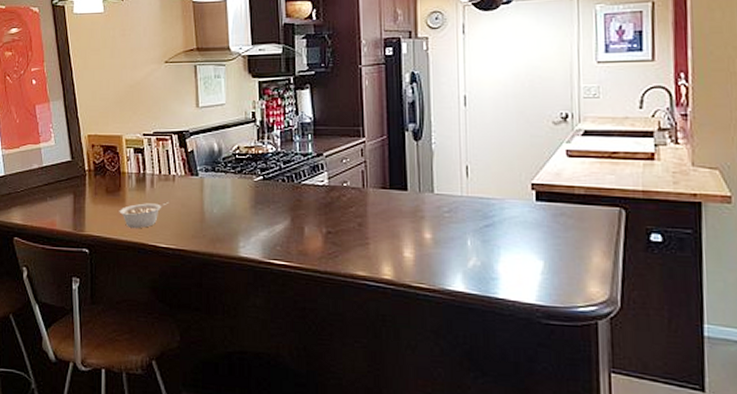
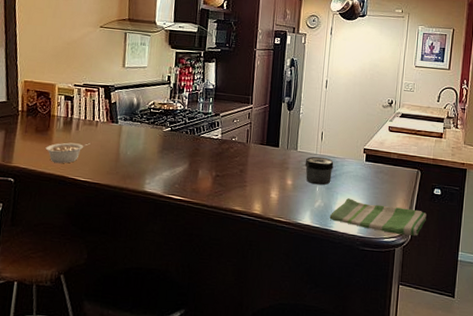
jar: none [446,199,489,238] -> present [305,156,334,185]
dish towel: none [491,253,643,302] -> present [329,198,427,236]

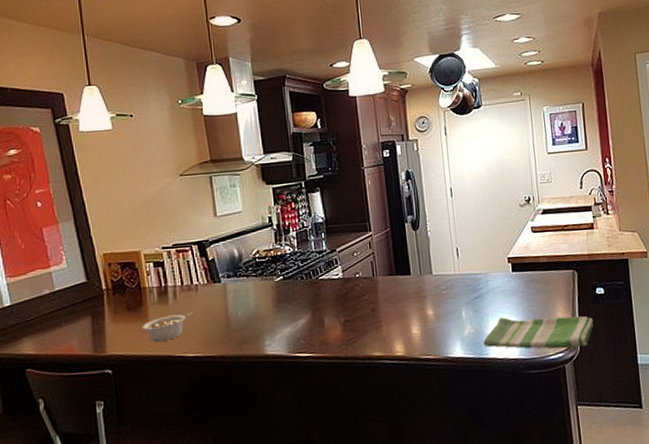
jar: present [305,156,334,185] -> none [443,276,478,310]

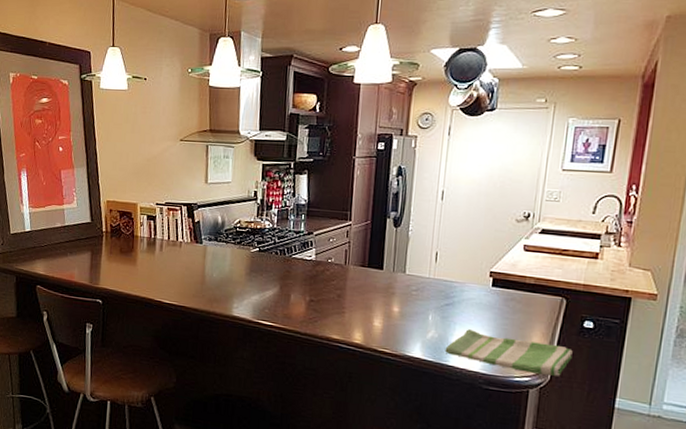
legume: present [142,310,193,343] -> none [130,264,175,286]

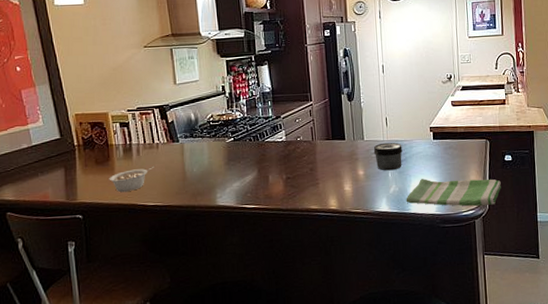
legume: none [130,264,175,286] -> present [109,166,154,193]
jar: none [414,280,451,314] -> present [373,142,403,171]

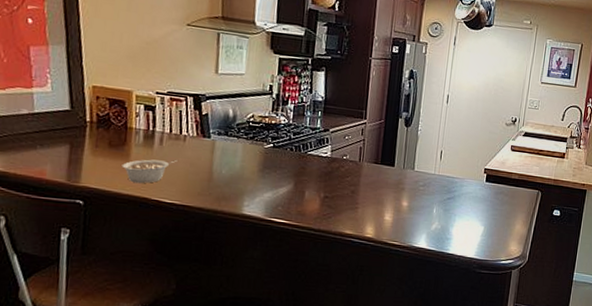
jar: present [373,142,403,171] -> none [422,176,453,207]
dish towel: present [406,179,501,207] -> none [446,220,545,257]

